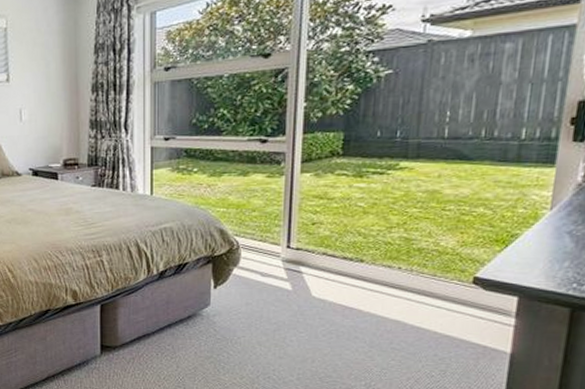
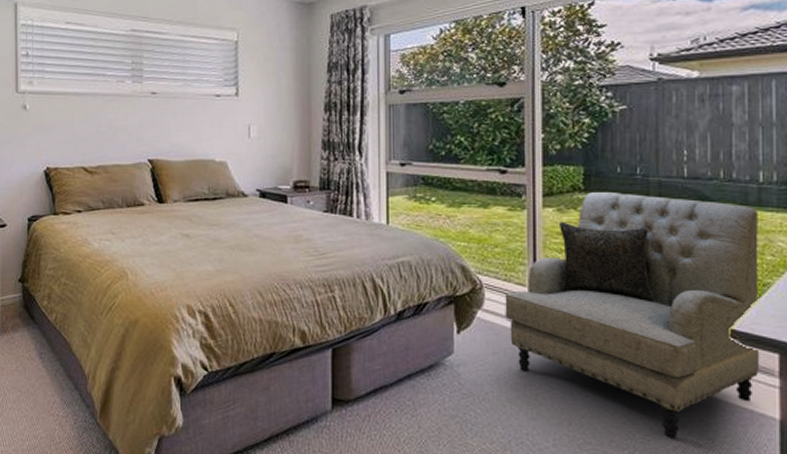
armchair: none [259,155,516,371] -> present [505,192,760,439]

